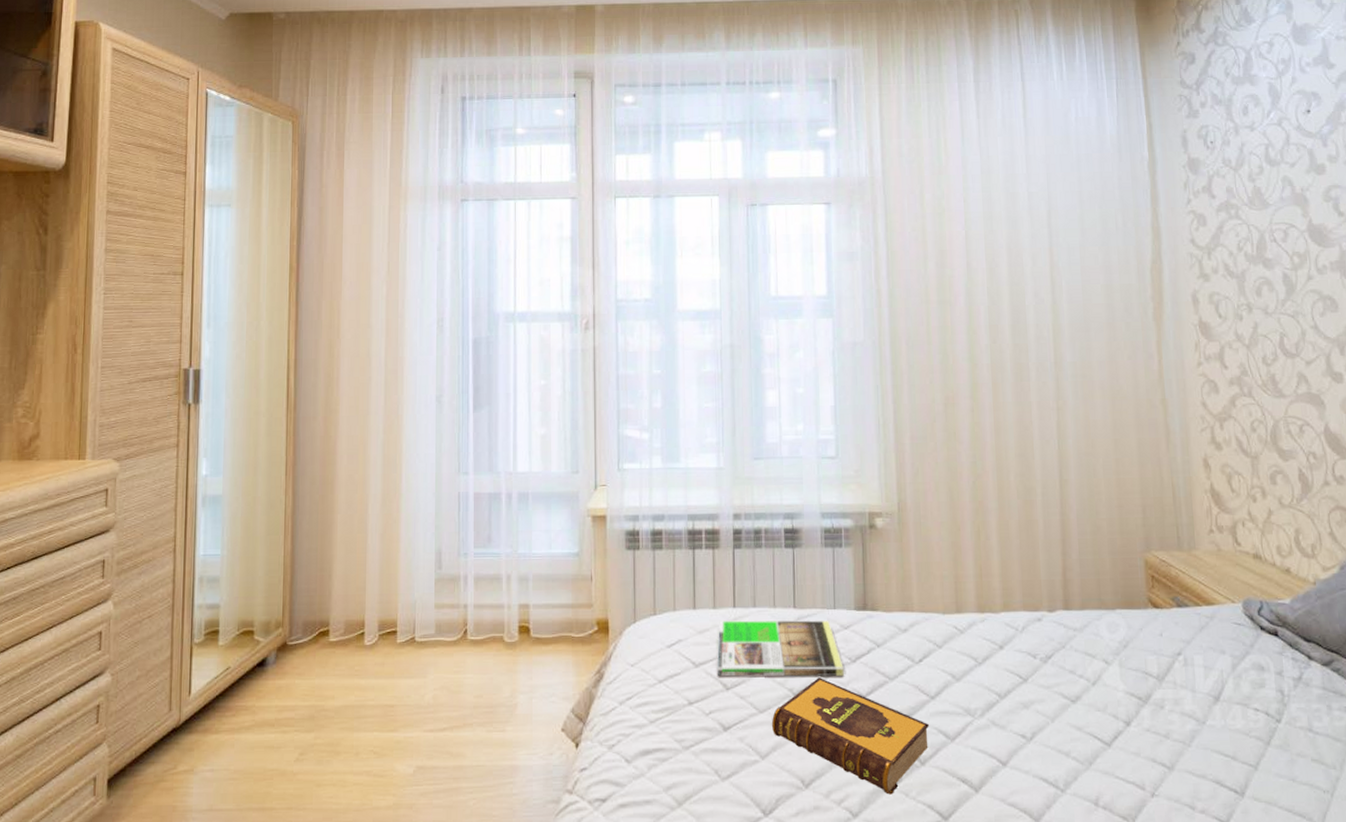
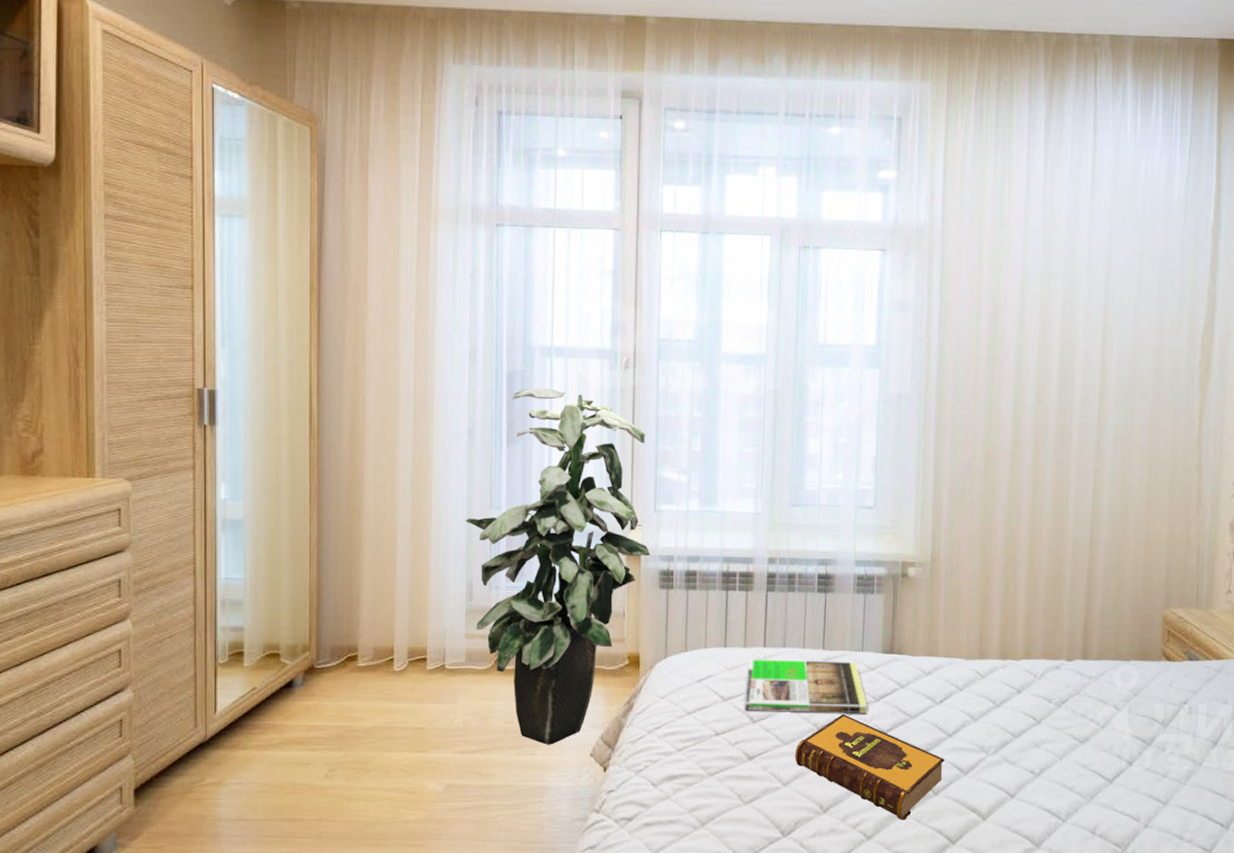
indoor plant: none [434,352,616,720] -> present [465,387,651,745]

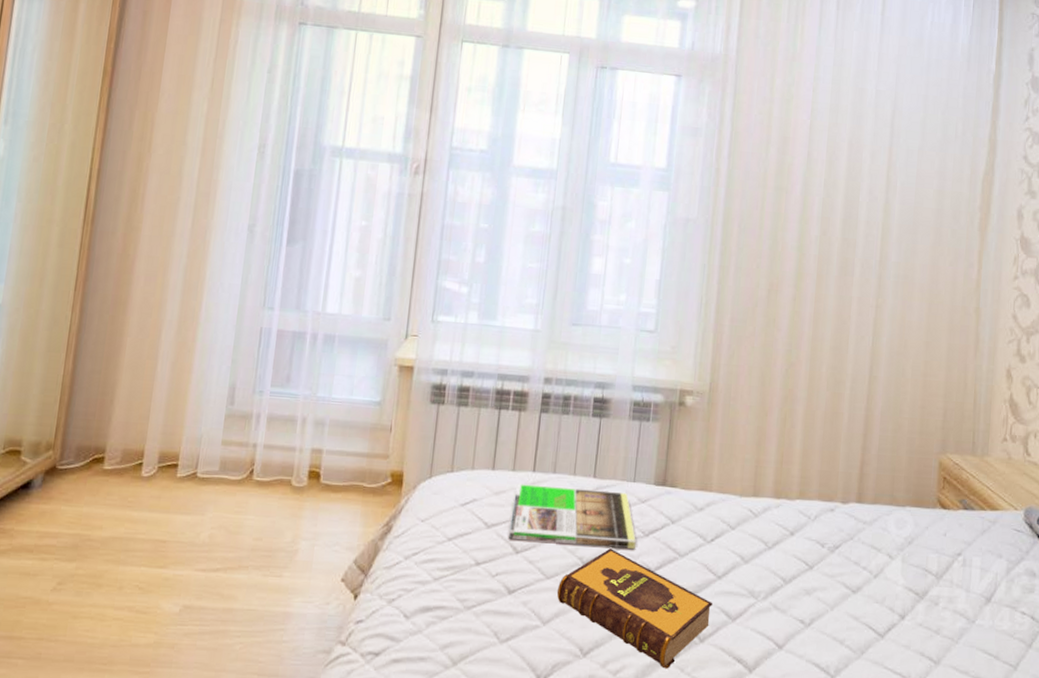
indoor plant: present [465,387,651,745] -> none [234,187,430,567]

